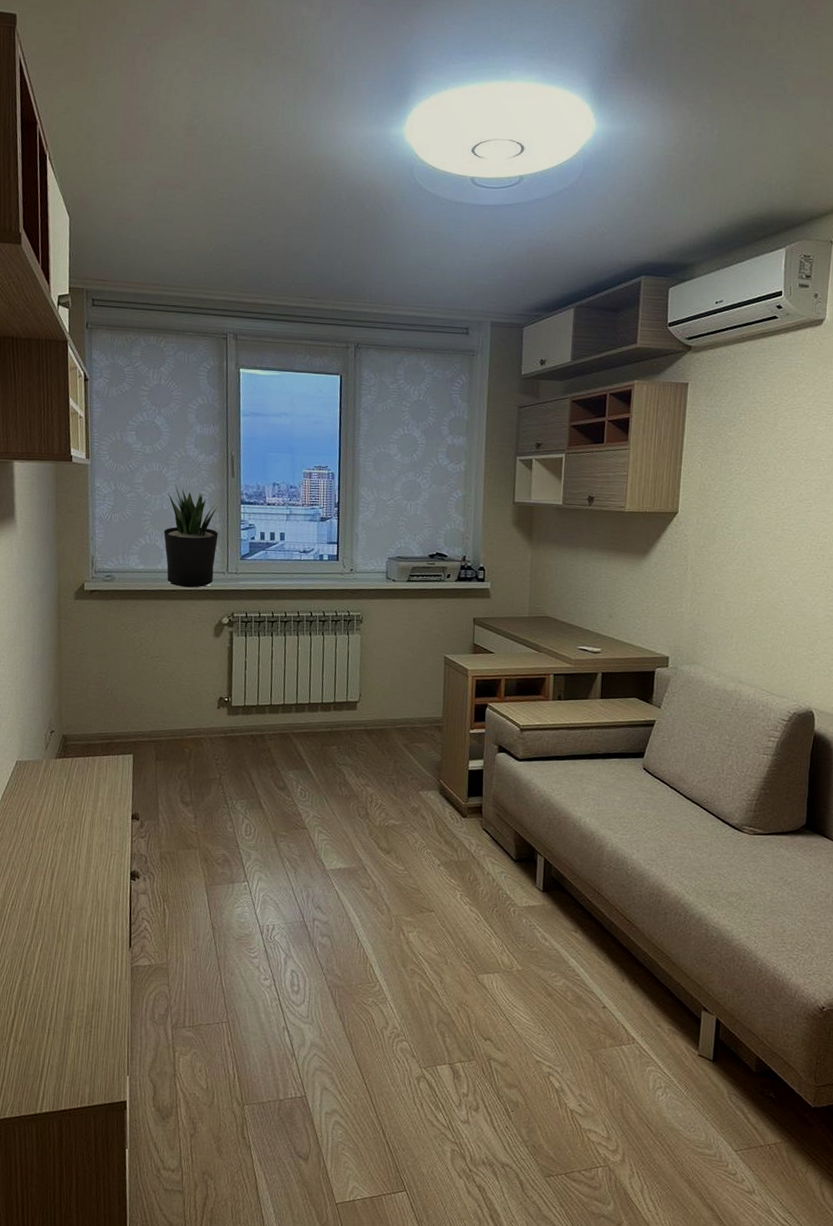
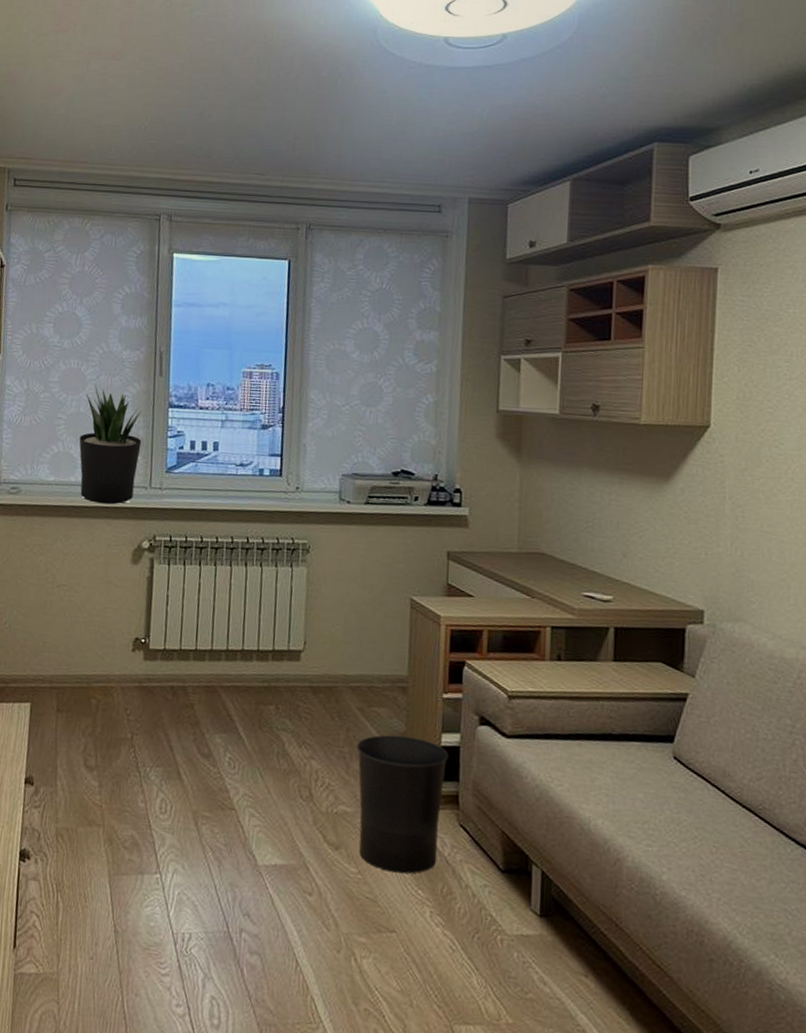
waste bin: none [402,763,474,868] -> present [356,734,449,874]

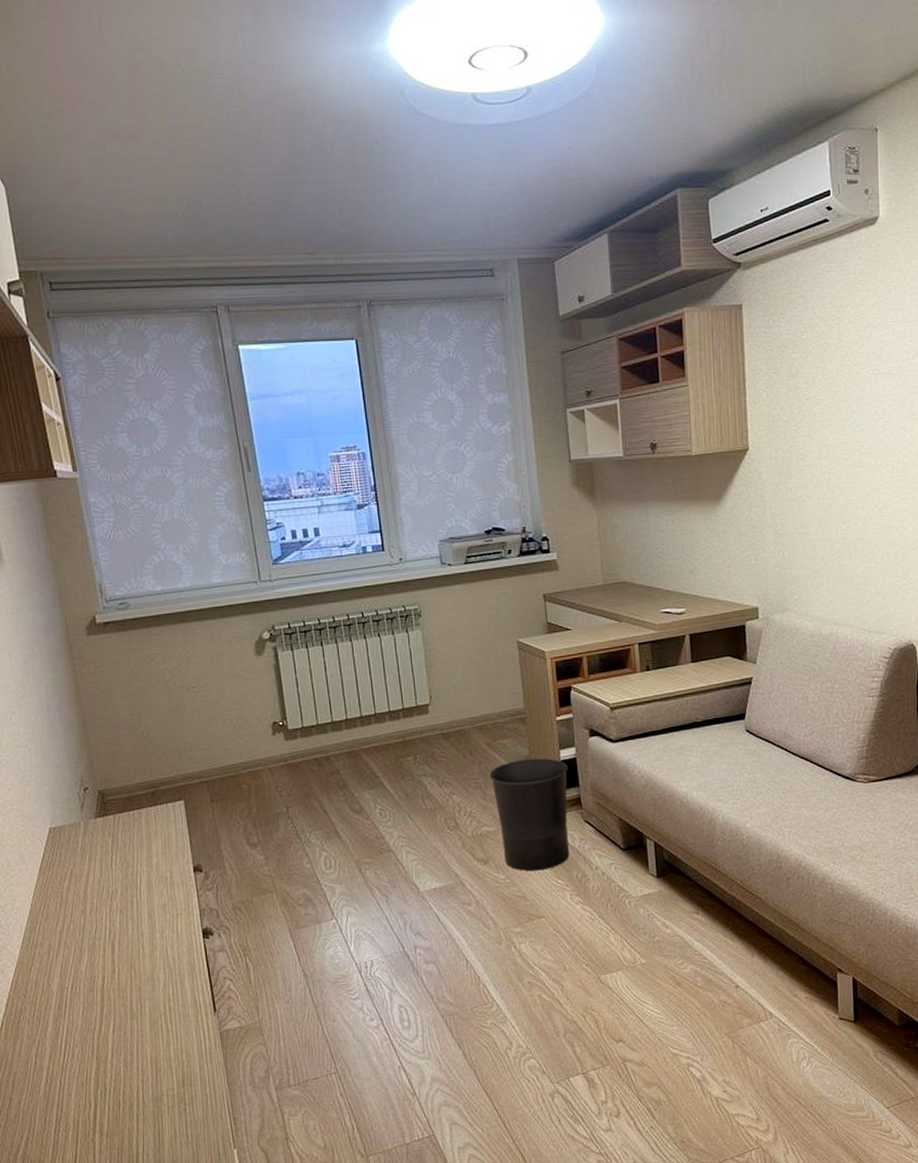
planter: present [79,383,143,505] -> none [176,488,245,605]

